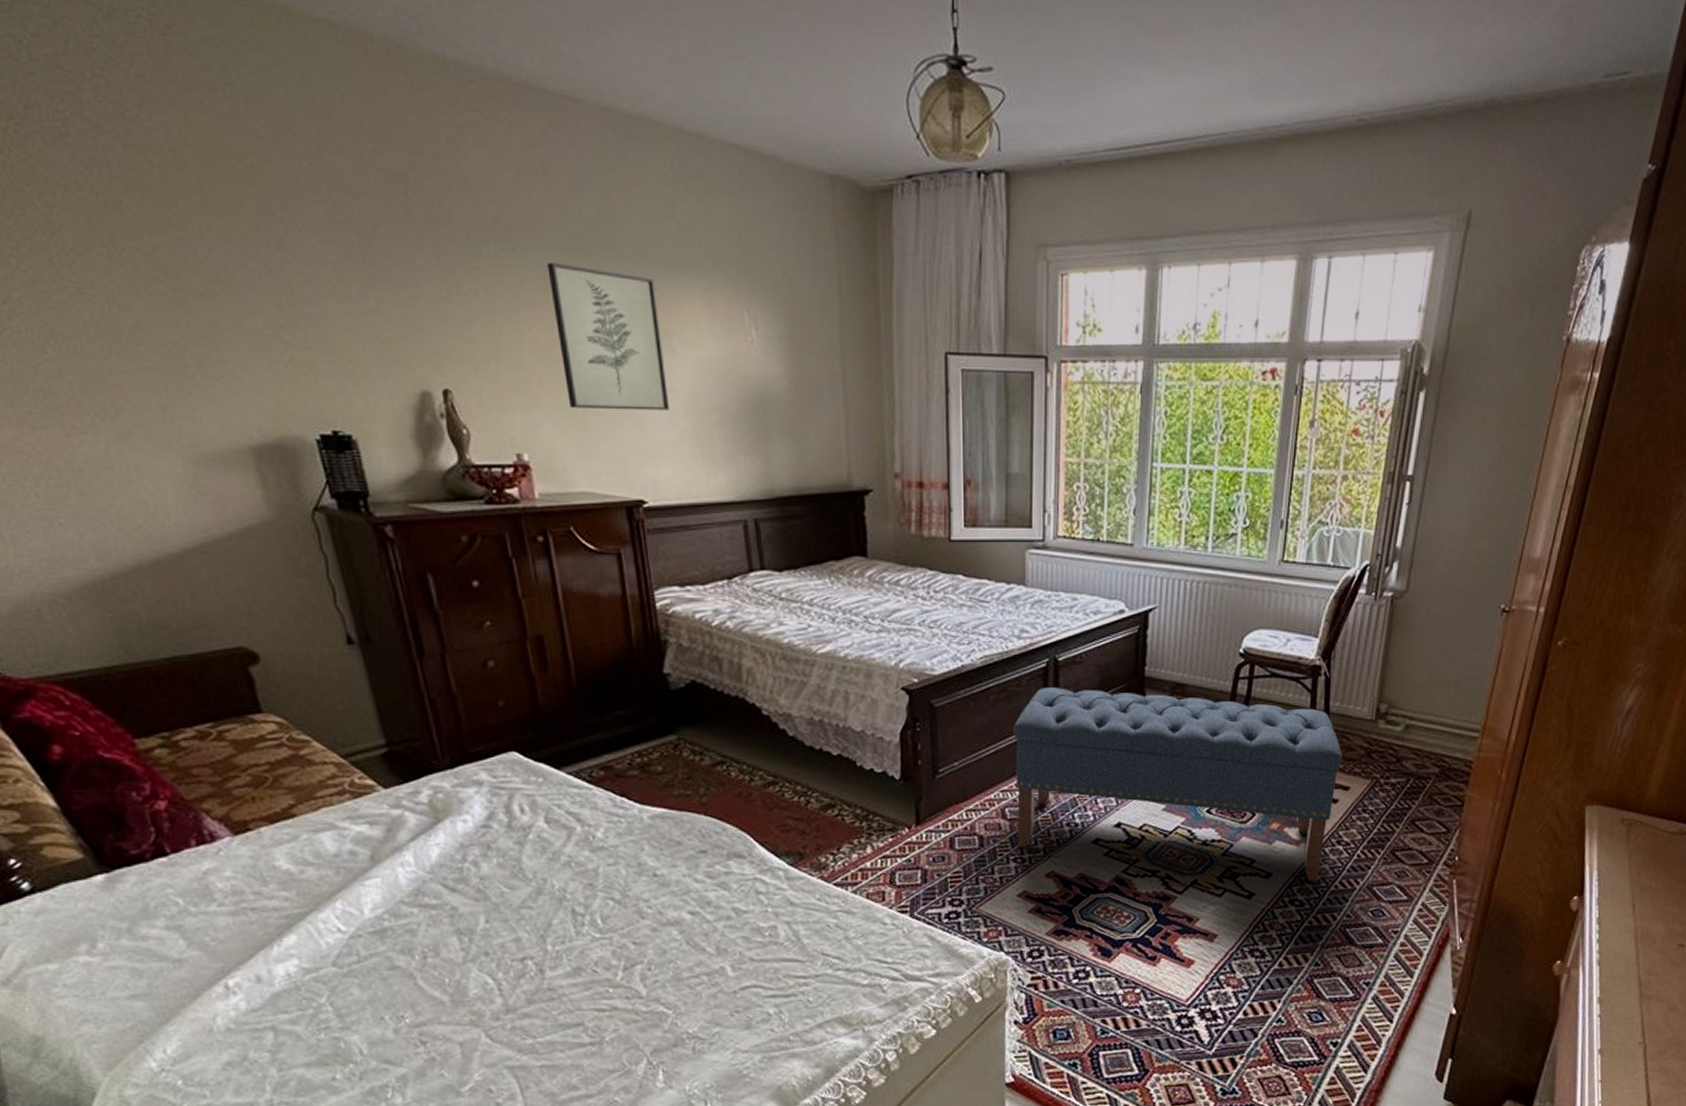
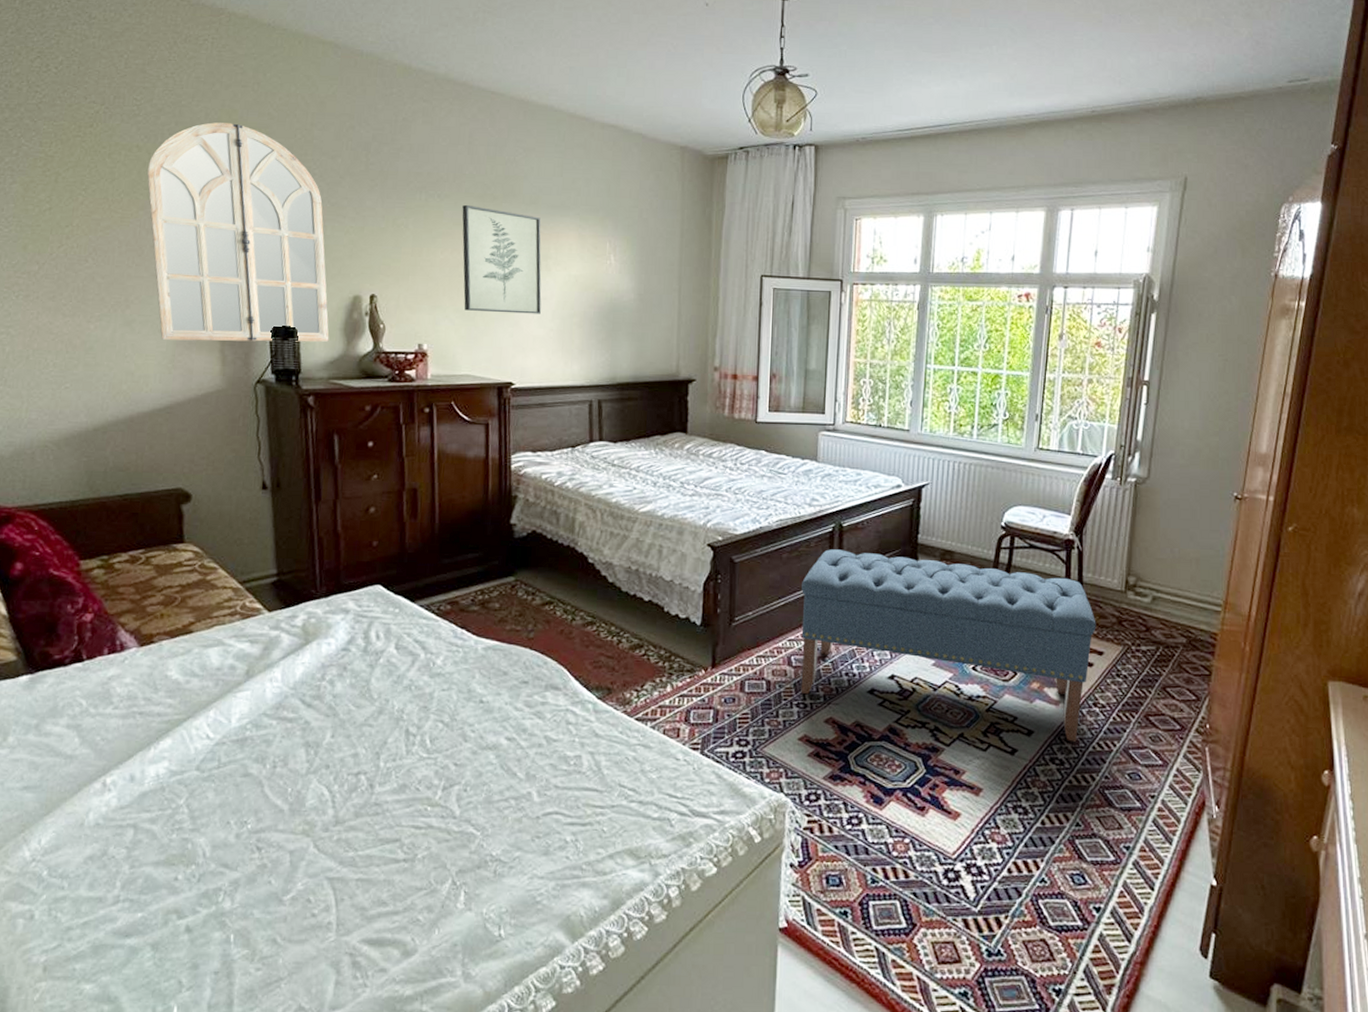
home mirror: none [98,145,399,458] -> present [147,122,329,342]

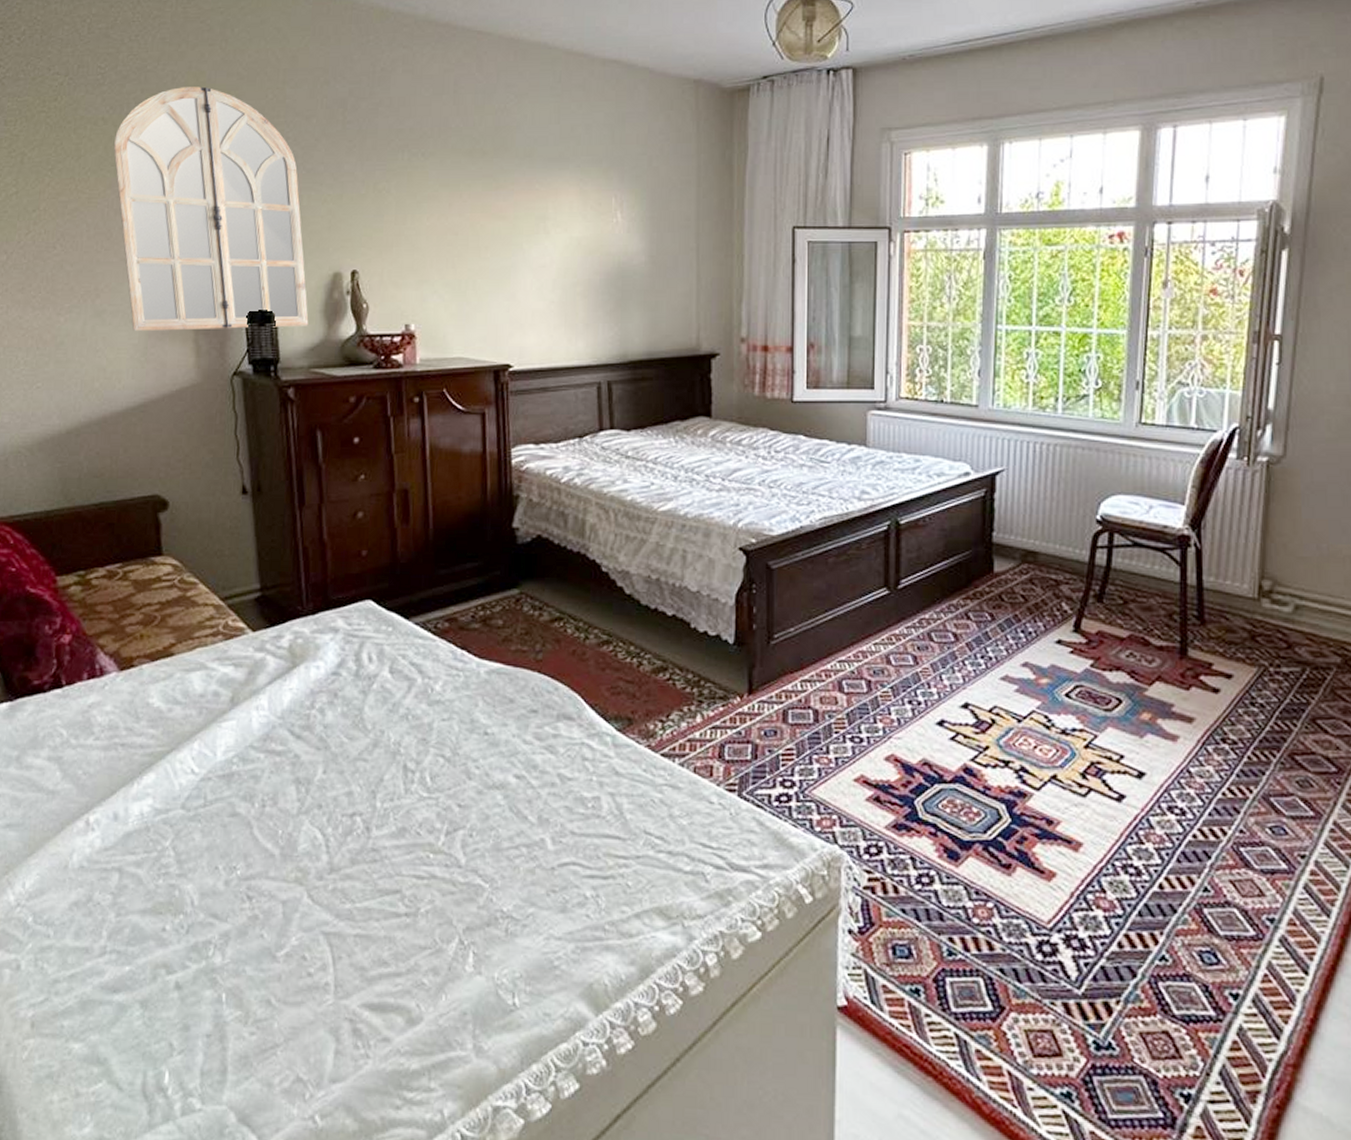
wall art: present [462,205,542,314] -> none [449,163,540,285]
bench: present [801,549,1096,742] -> none [852,552,1222,786]

